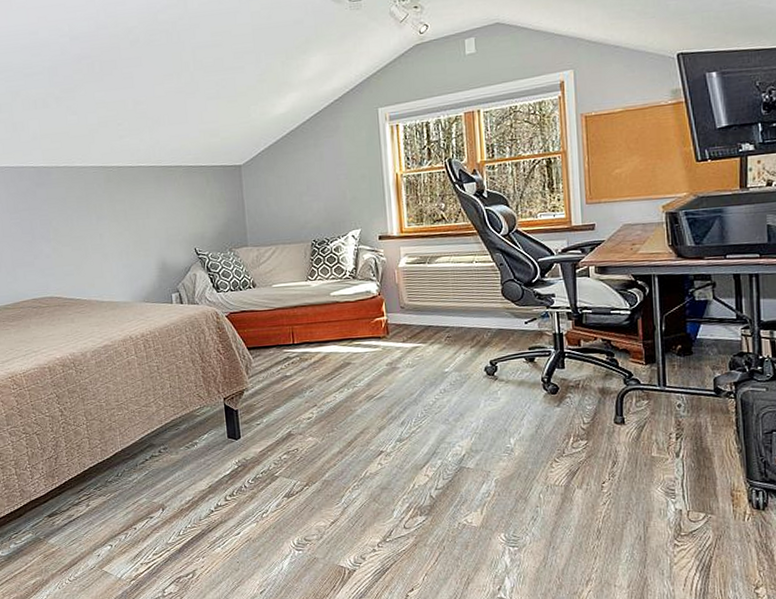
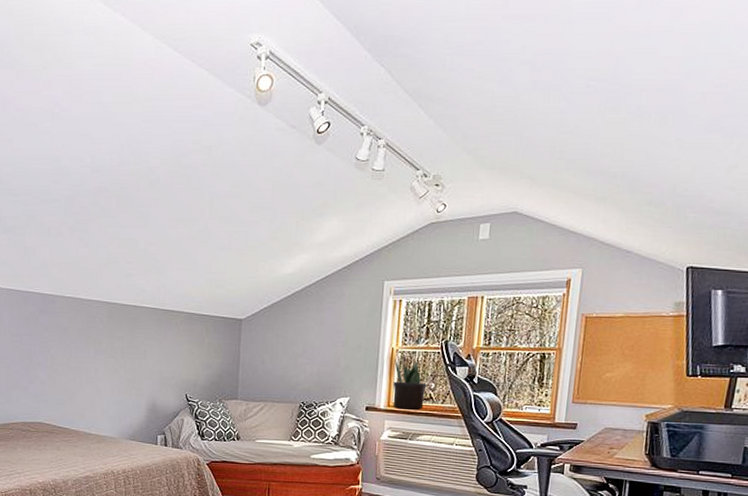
planter: none [401,182,437,235] -> present [392,359,427,411]

